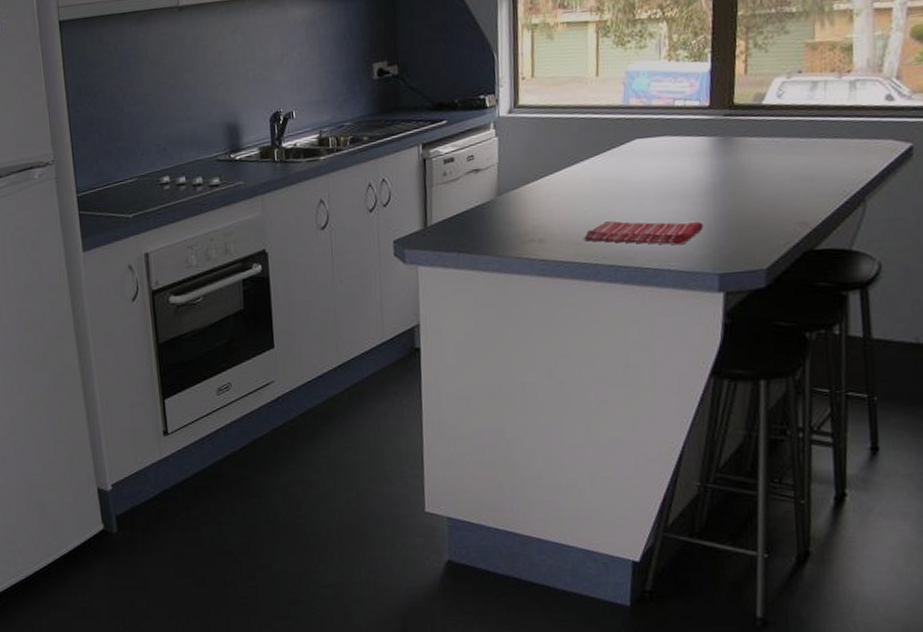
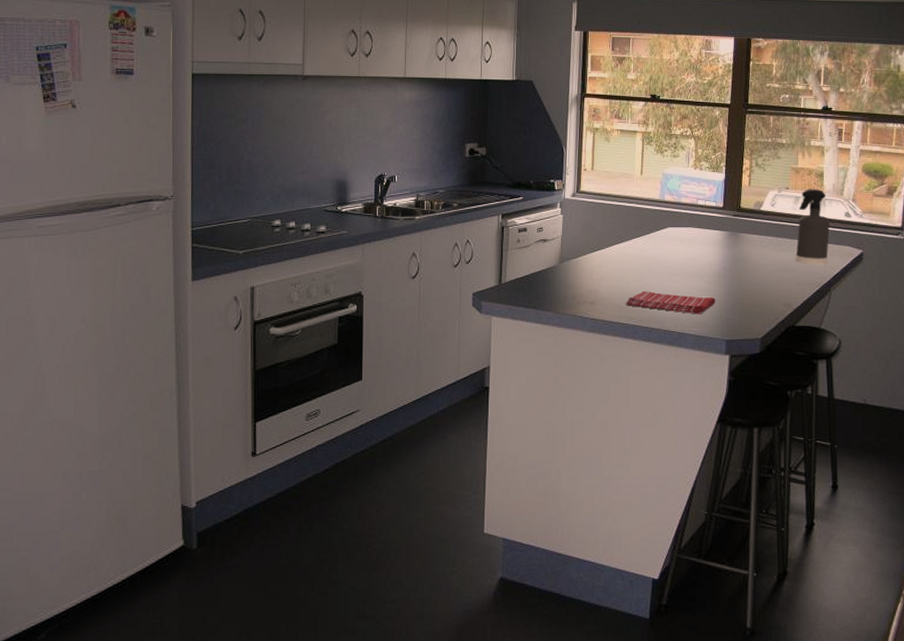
spray bottle: none [814,67,863,169] -> present [796,189,830,265]

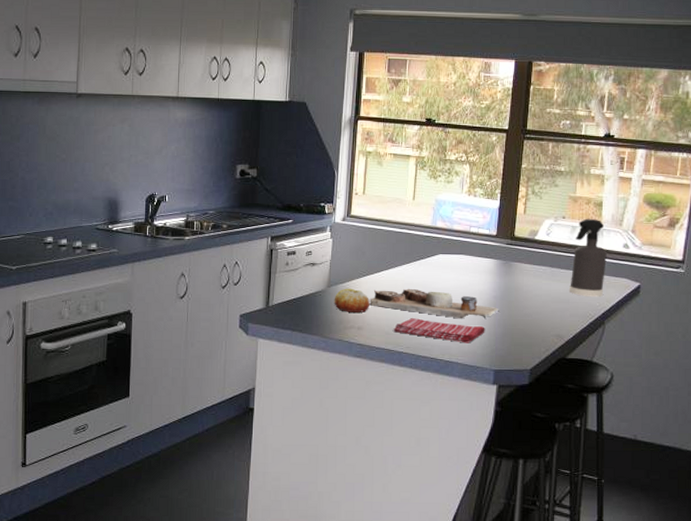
fruit: none [566,263,602,287] -> present [334,288,370,313]
cutting board: none [601,262,729,291] -> present [369,288,499,319]

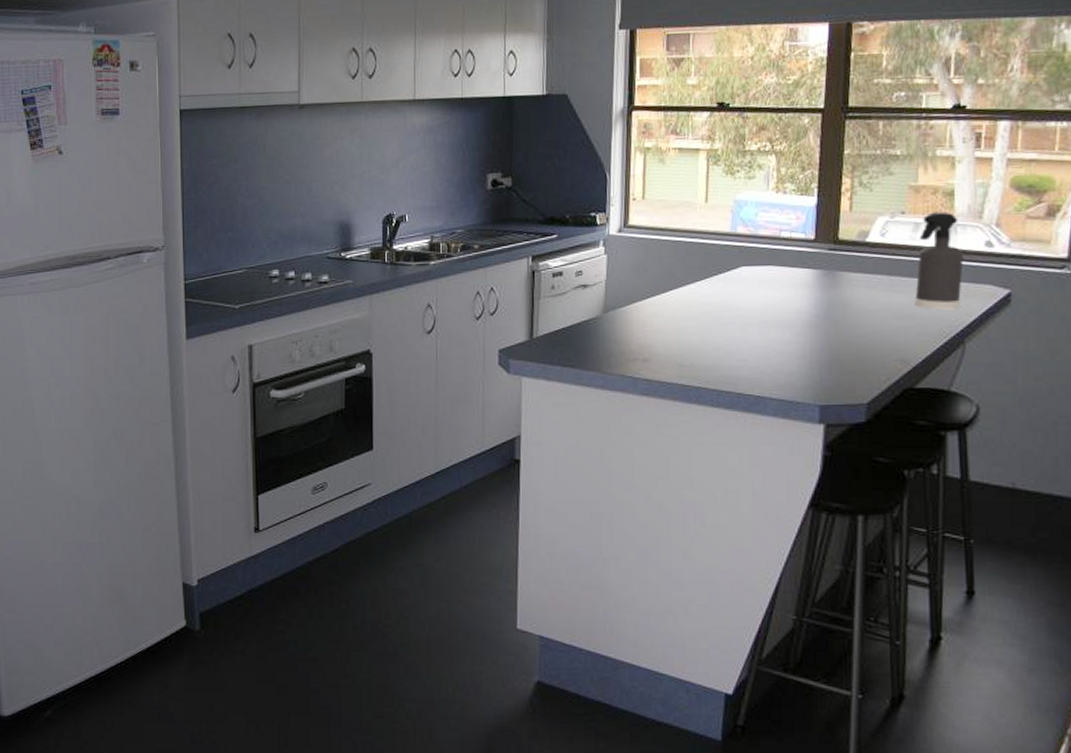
fruit: present [334,288,370,313] -> none [612,312,657,342]
cutting board: present [369,288,499,319] -> none [656,309,823,344]
dish towel: present [393,318,485,343] -> none [688,345,806,374]

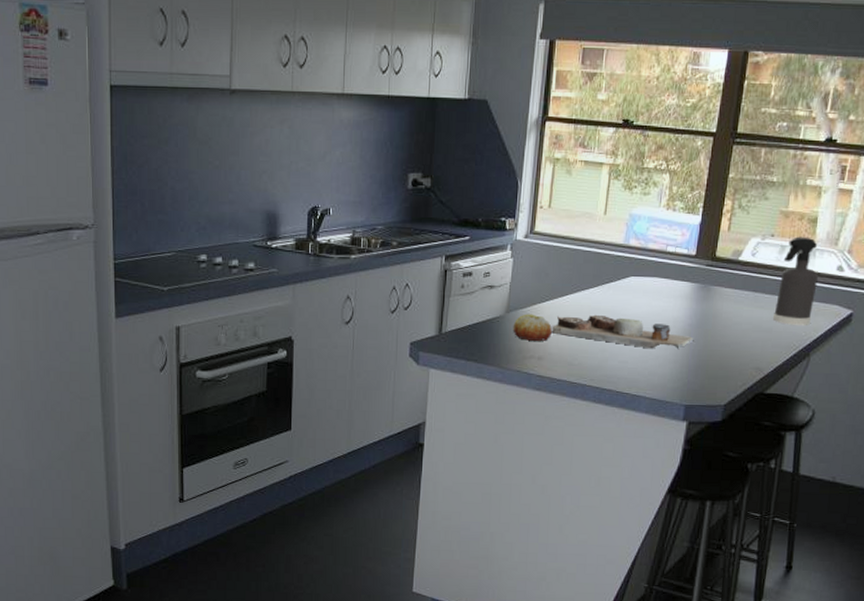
fruit: none [612,312,657,342] -> present [513,314,552,341]
cutting board: none [656,309,823,344] -> present [552,314,694,349]

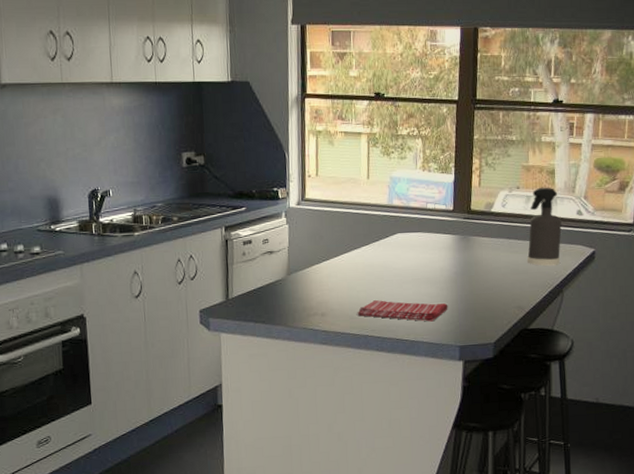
fruit: present [513,314,552,341] -> none [295,274,332,299]
cutting board: present [552,314,694,349] -> none [331,270,461,298]
dish towel: none [576,348,678,376] -> present [357,300,448,322]

